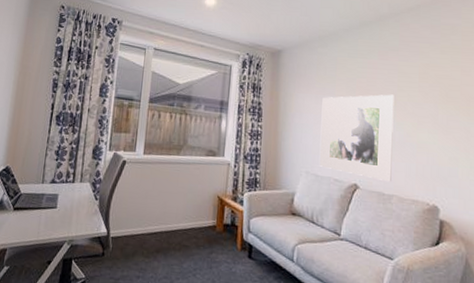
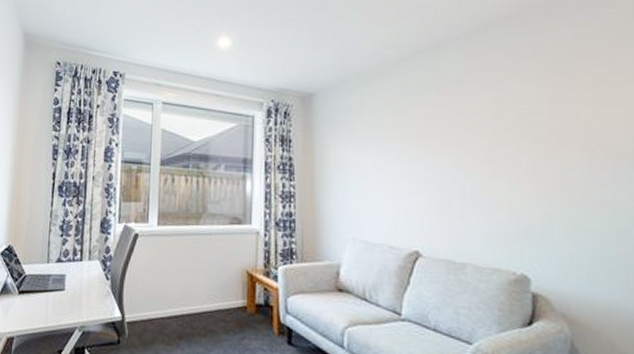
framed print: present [319,94,394,182] -> none [368,138,463,248]

